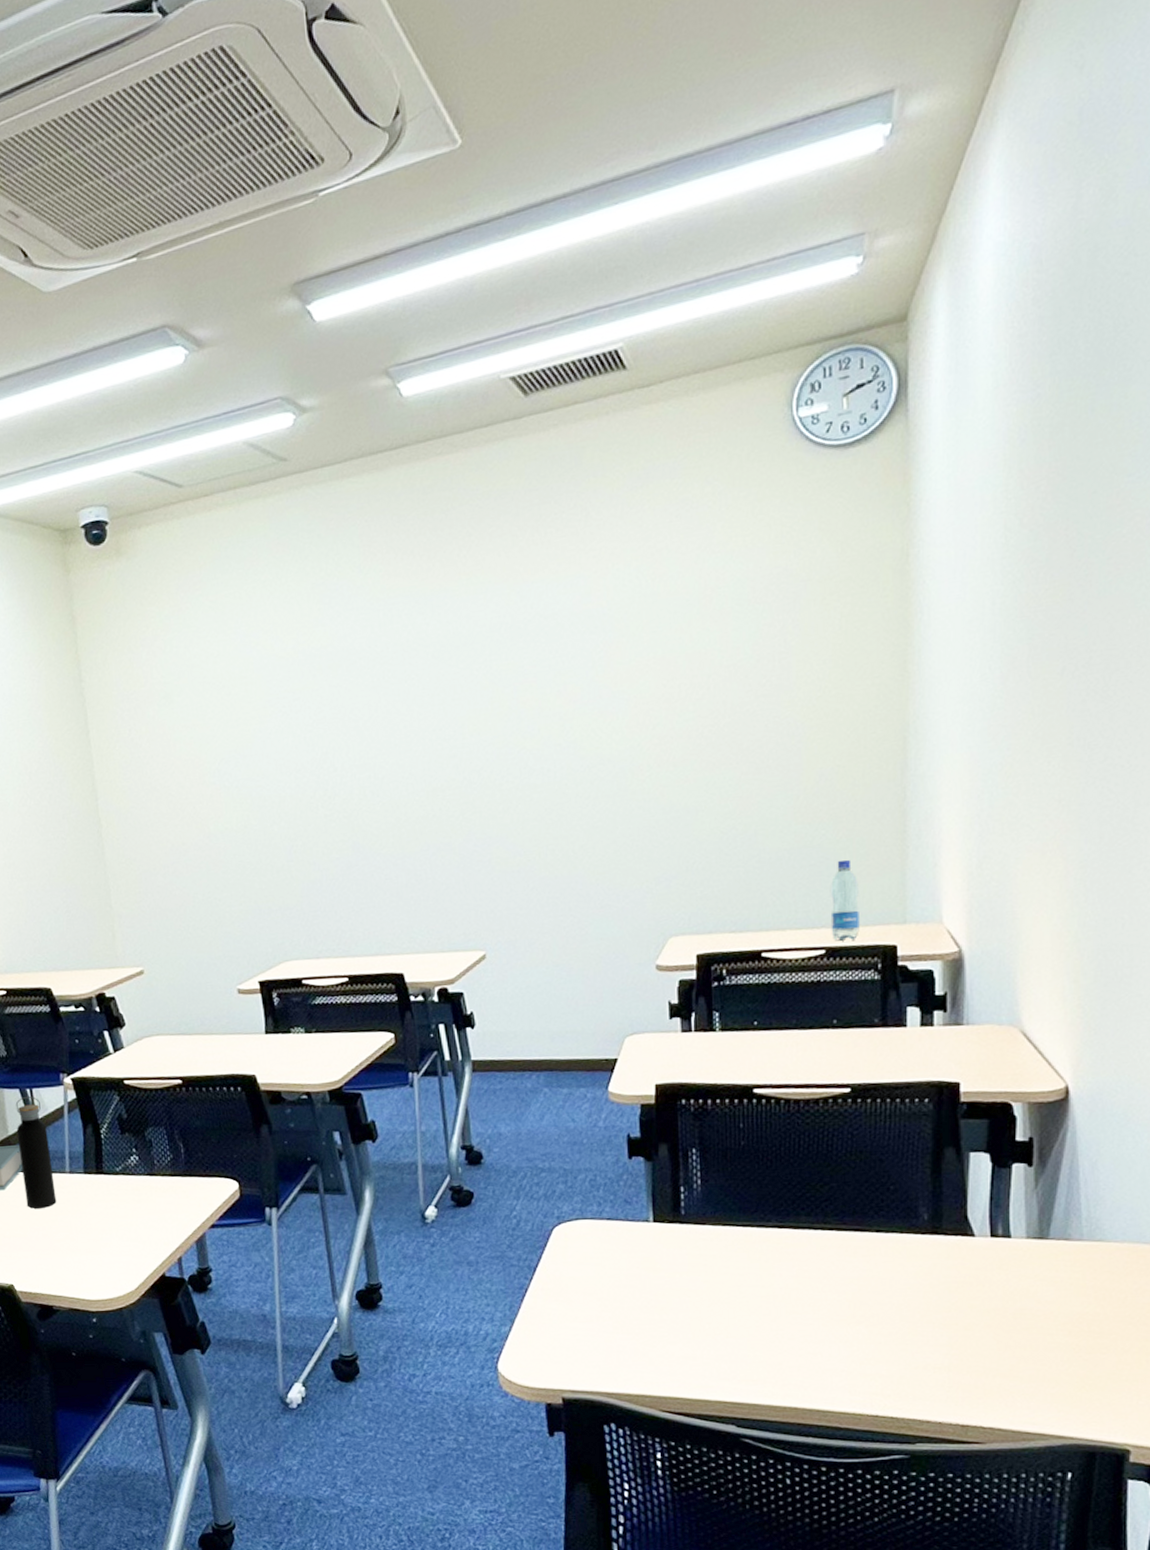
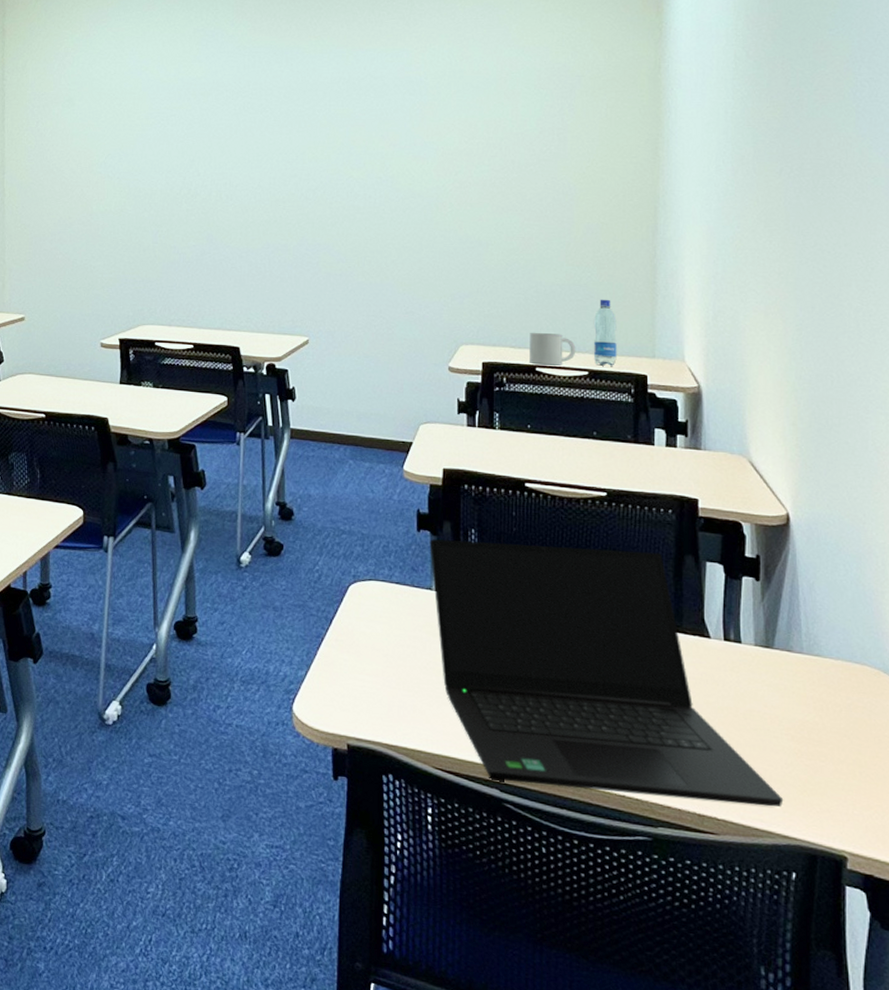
laptop: none [643,1148,1059,1415] -> present [429,539,784,808]
mug: none [753,909,810,949] -> present [530,332,576,365]

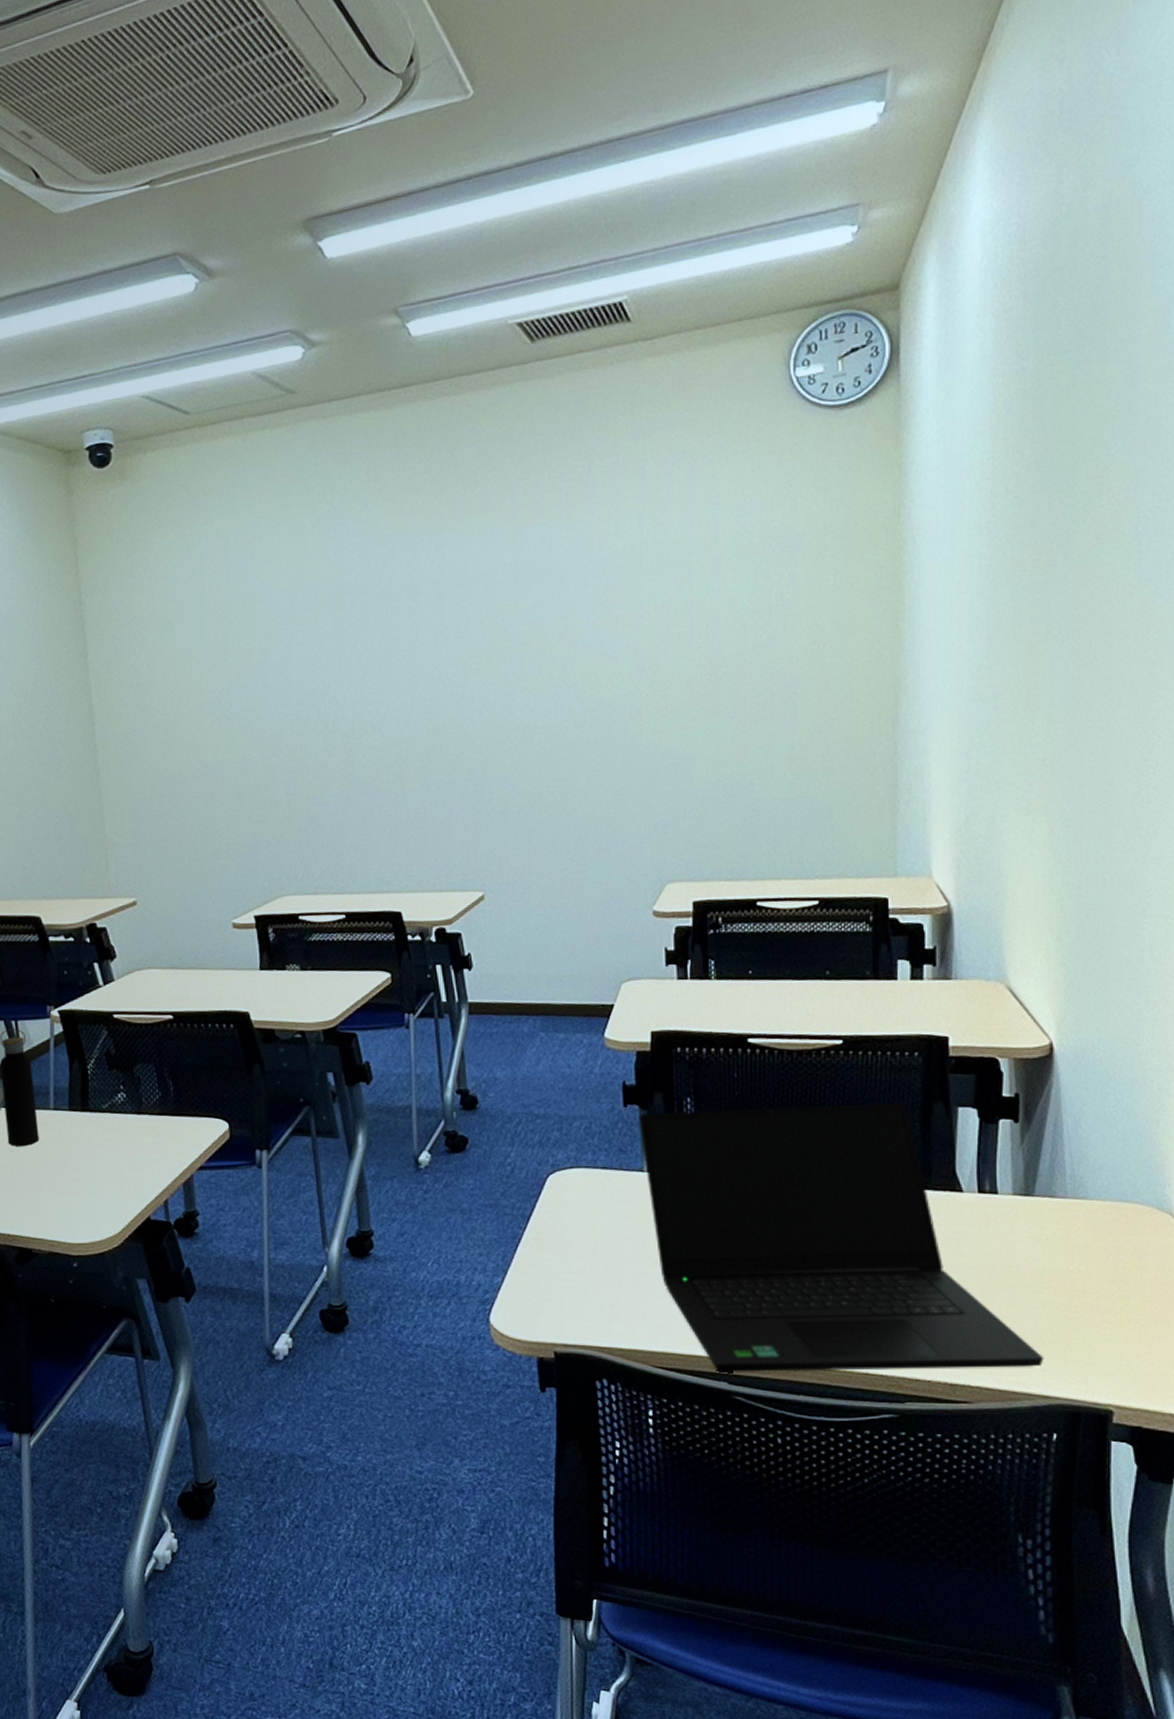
mug: present [530,332,576,365] -> none [748,859,804,898]
bottle: present [593,299,617,366] -> none [824,811,852,892]

